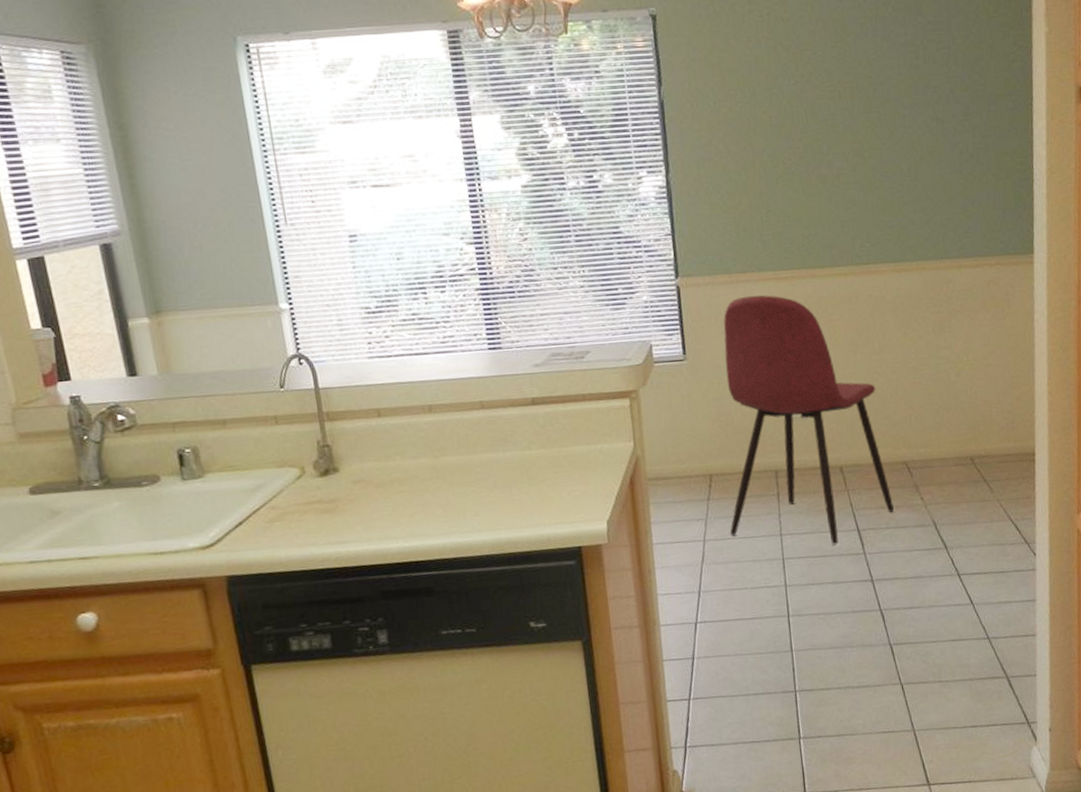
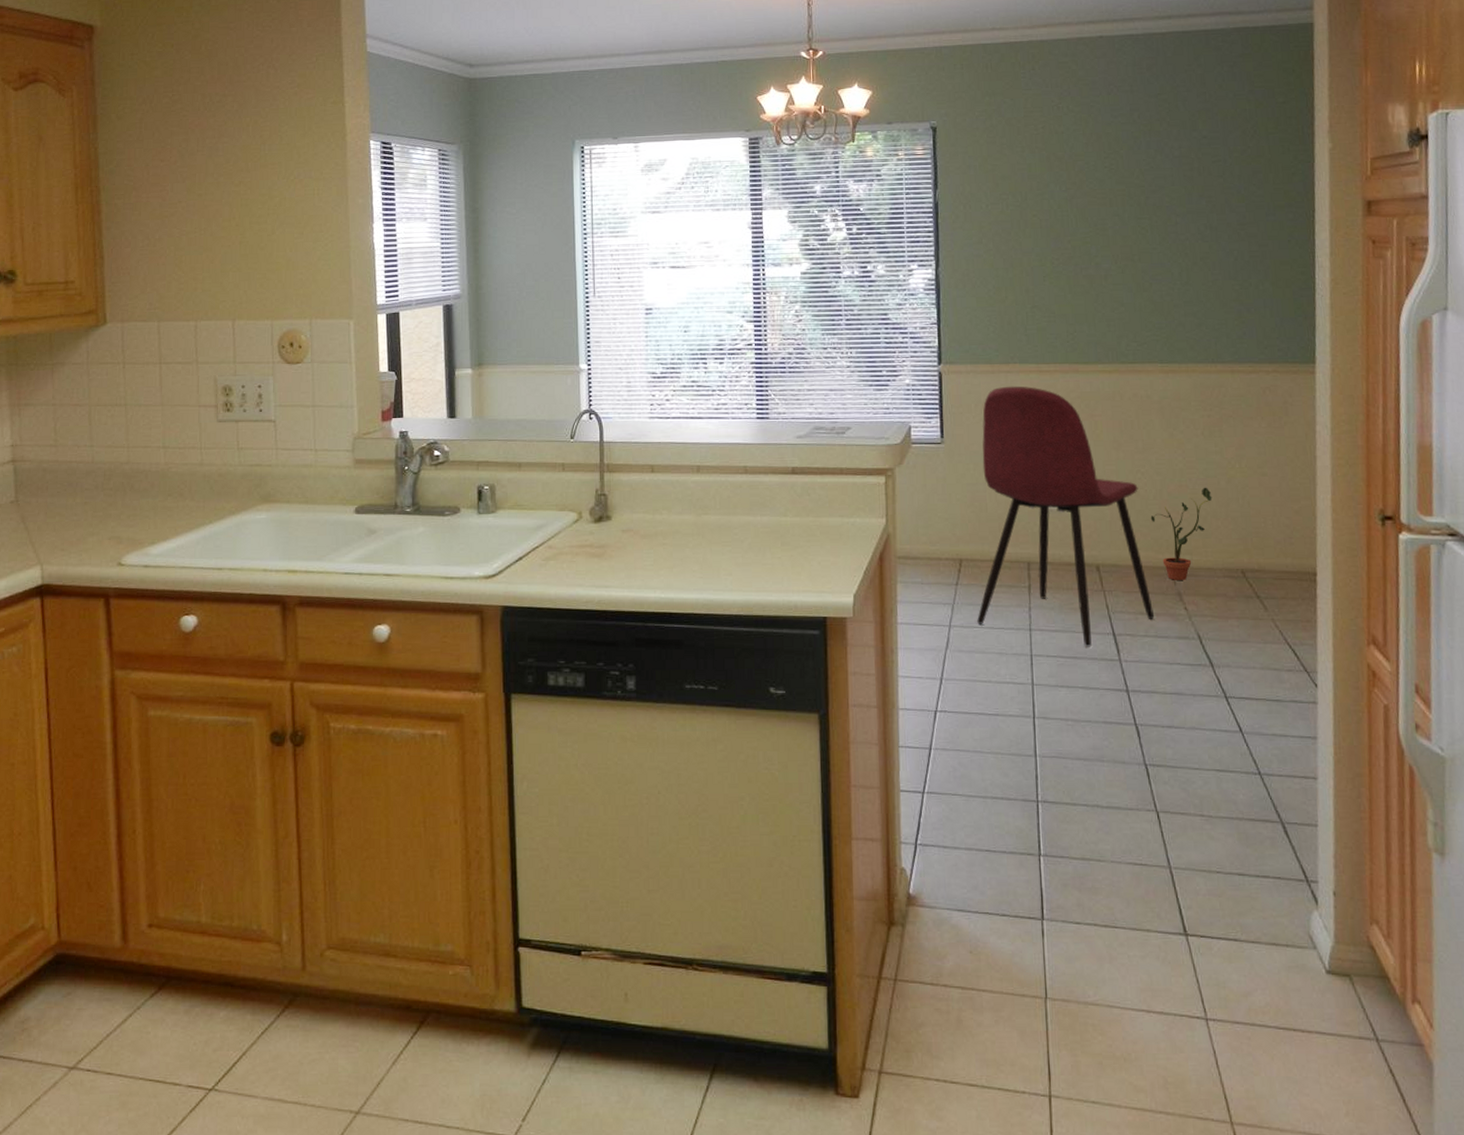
potted plant: none [888,382,944,474] -> present [1150,487,1213,580]

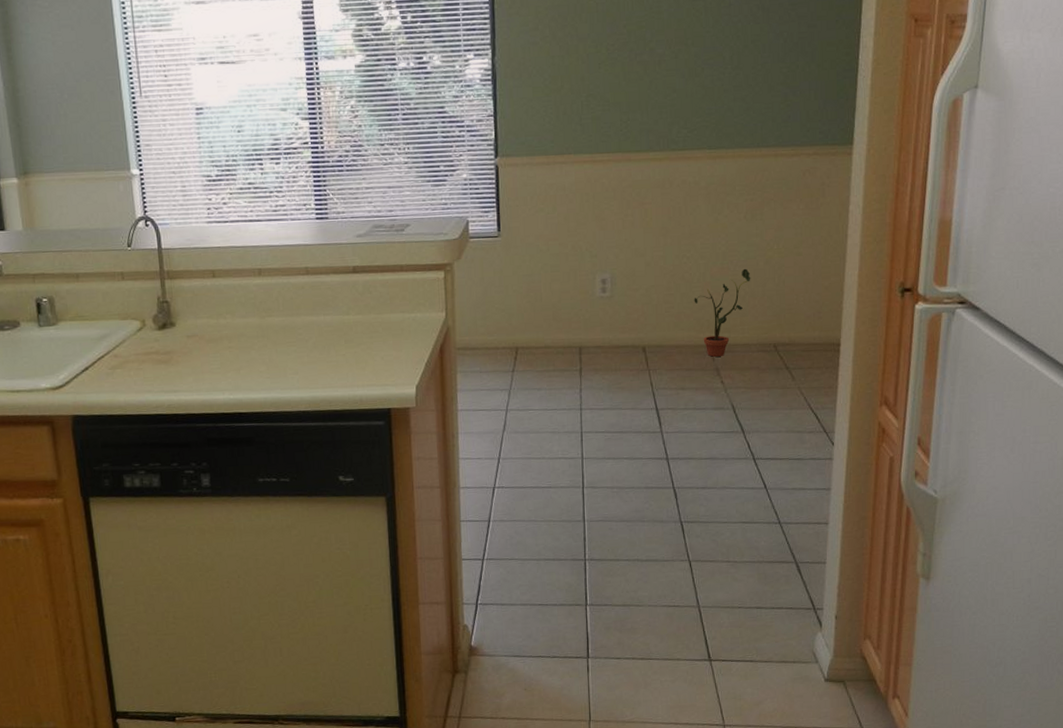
dining chair: present [977,386,1154,647] -> none [532,176,693,422]

